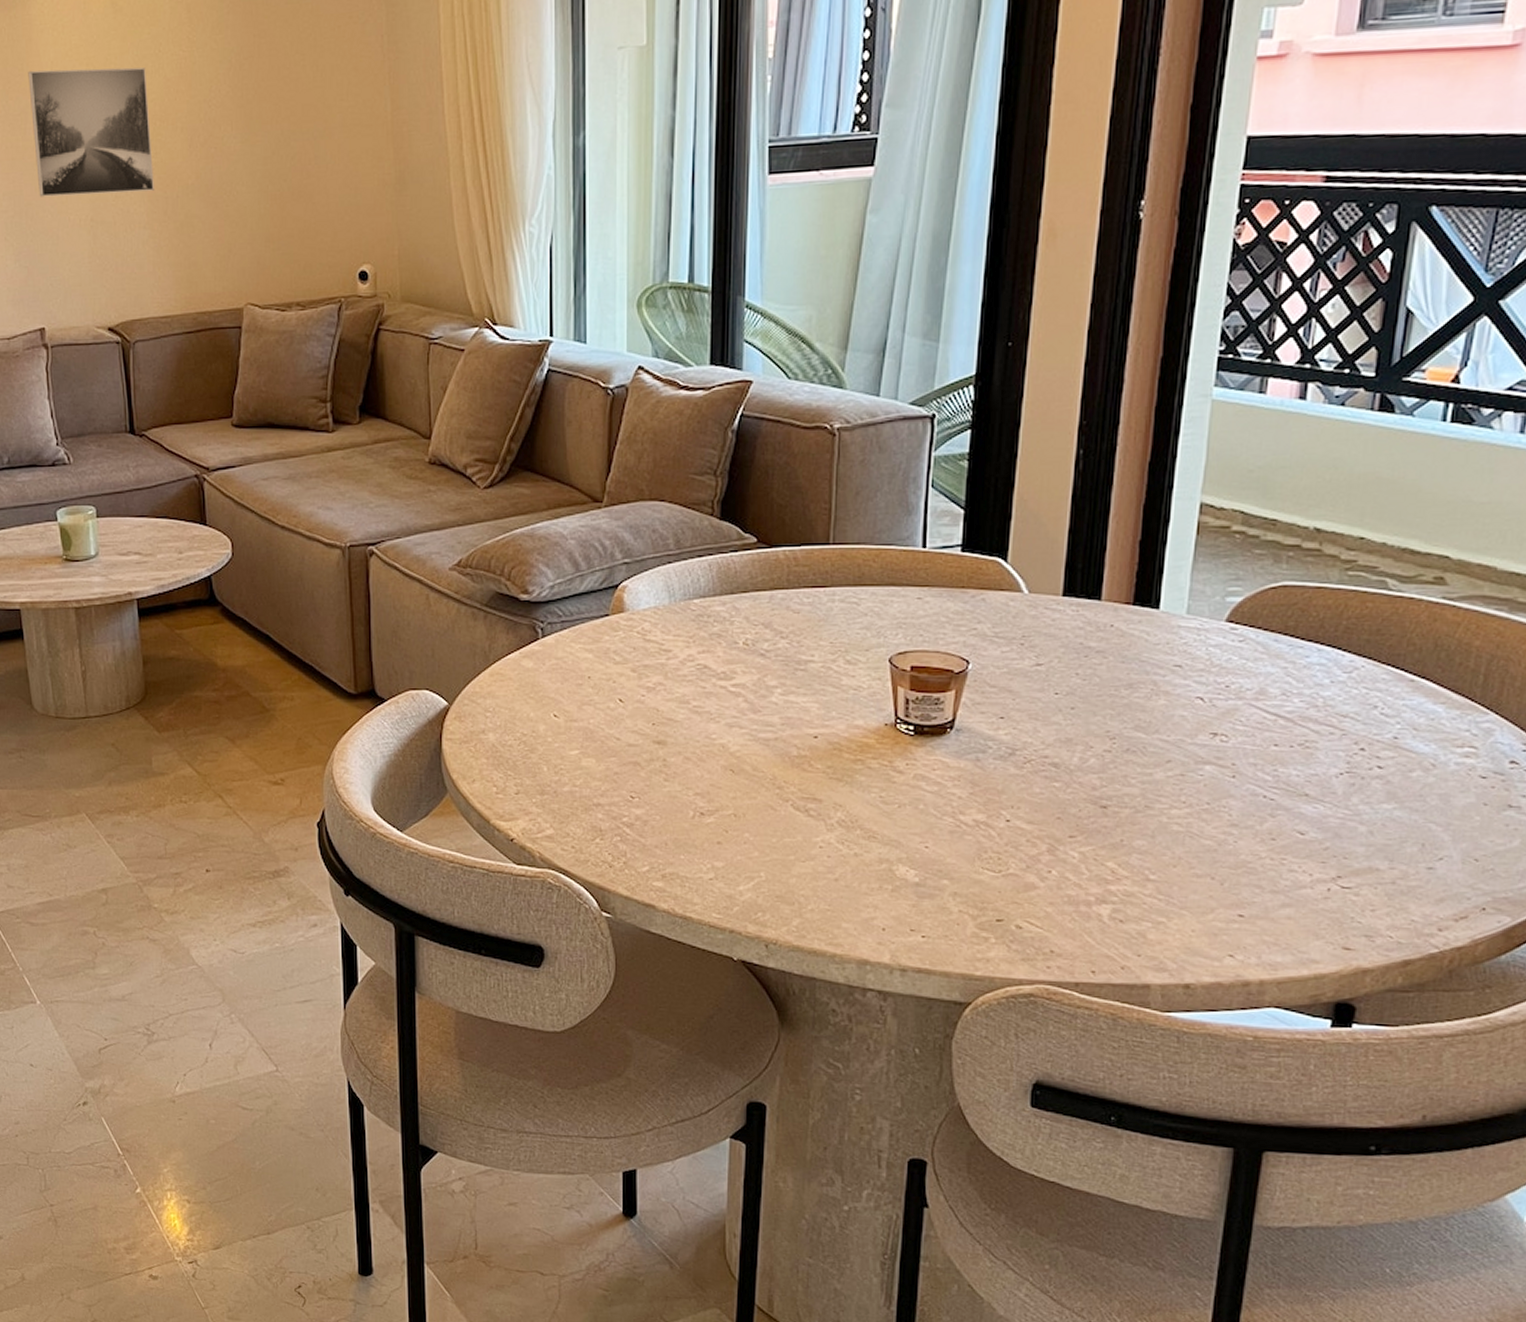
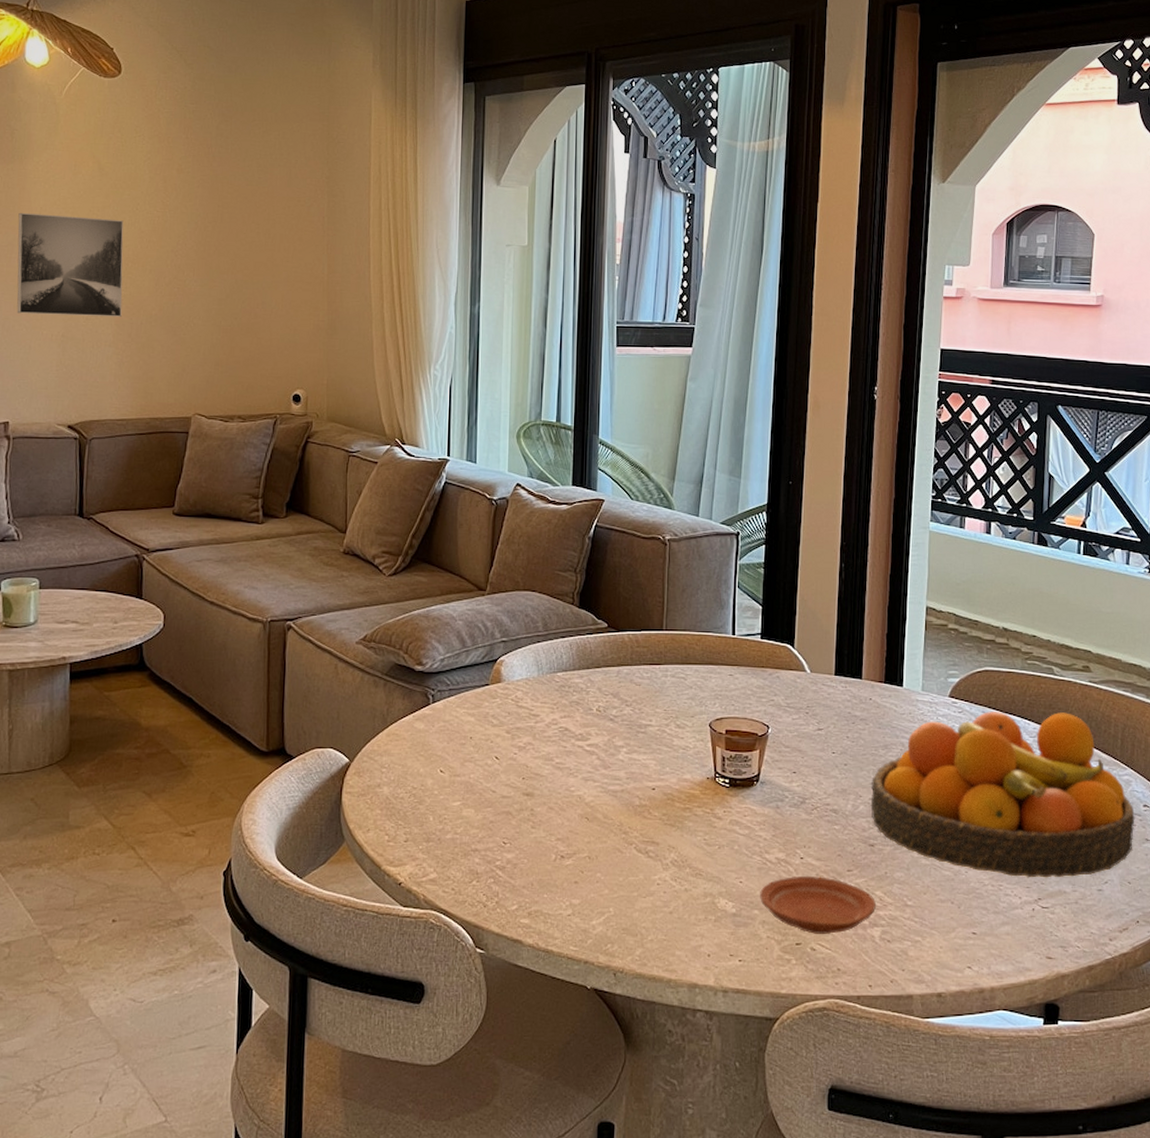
plate: none [951,842,1106,910] -> present [760,877,876,934]
fruit bowl: none [1105,640,1495,852] -> present [870,712,1135,878]

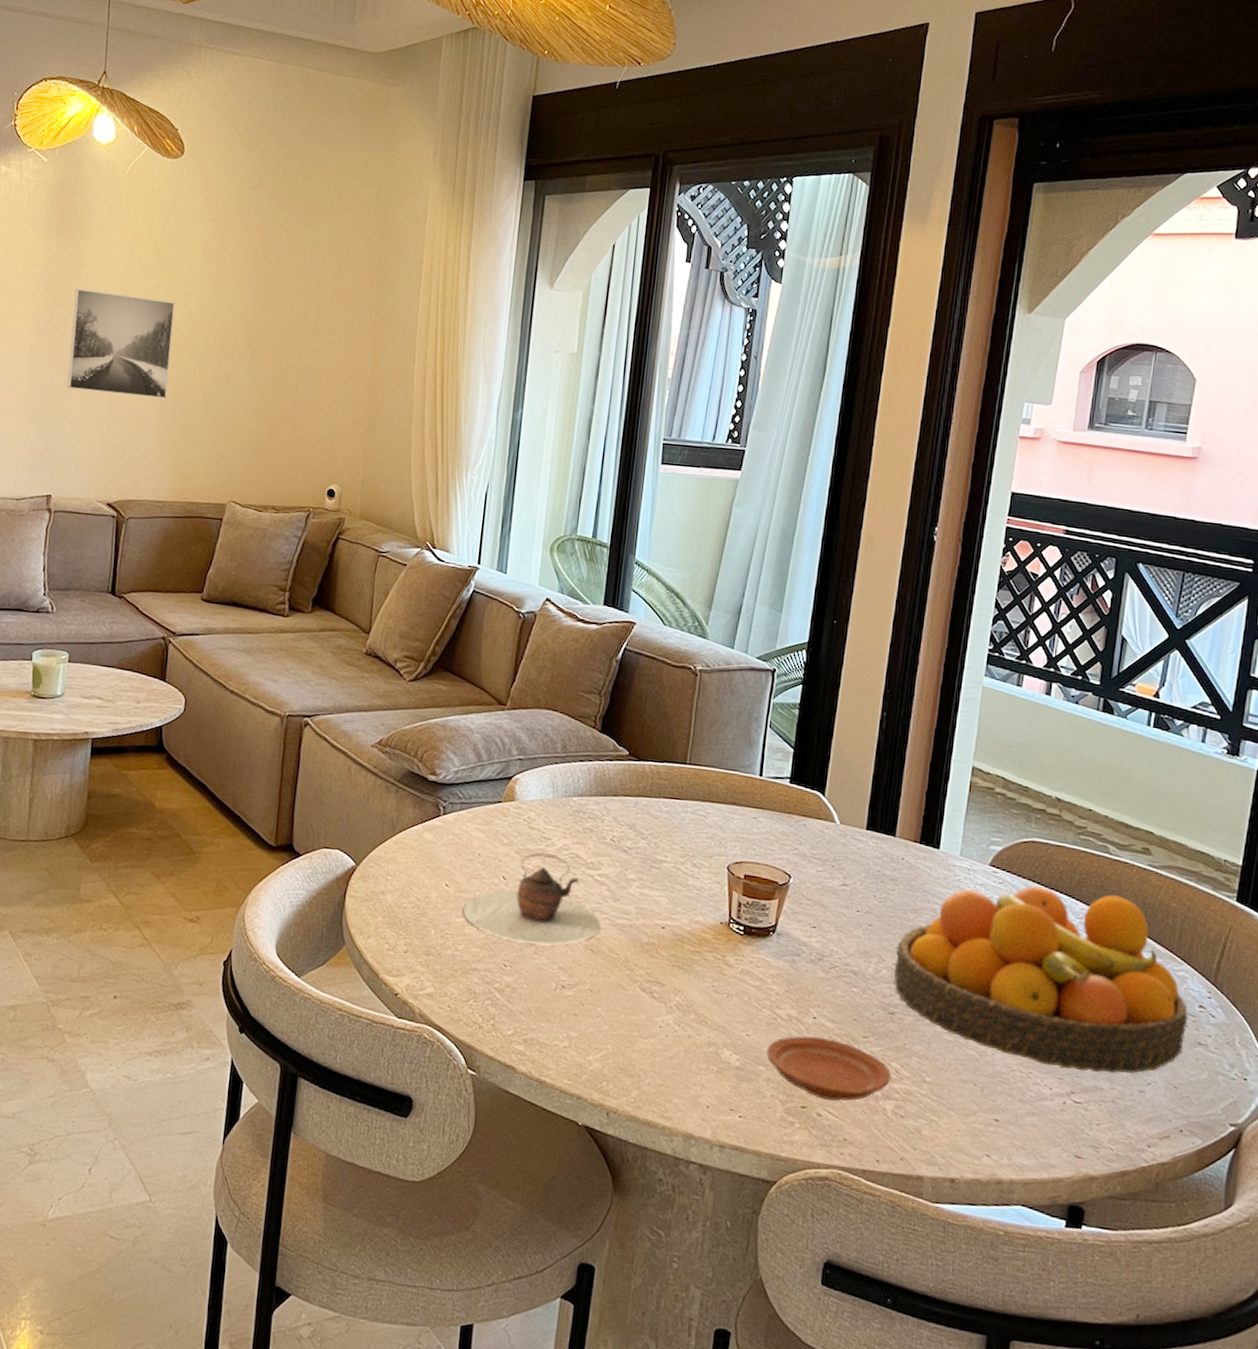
teapot: none [460,730,594,820] -> present [463,853,601,945]

